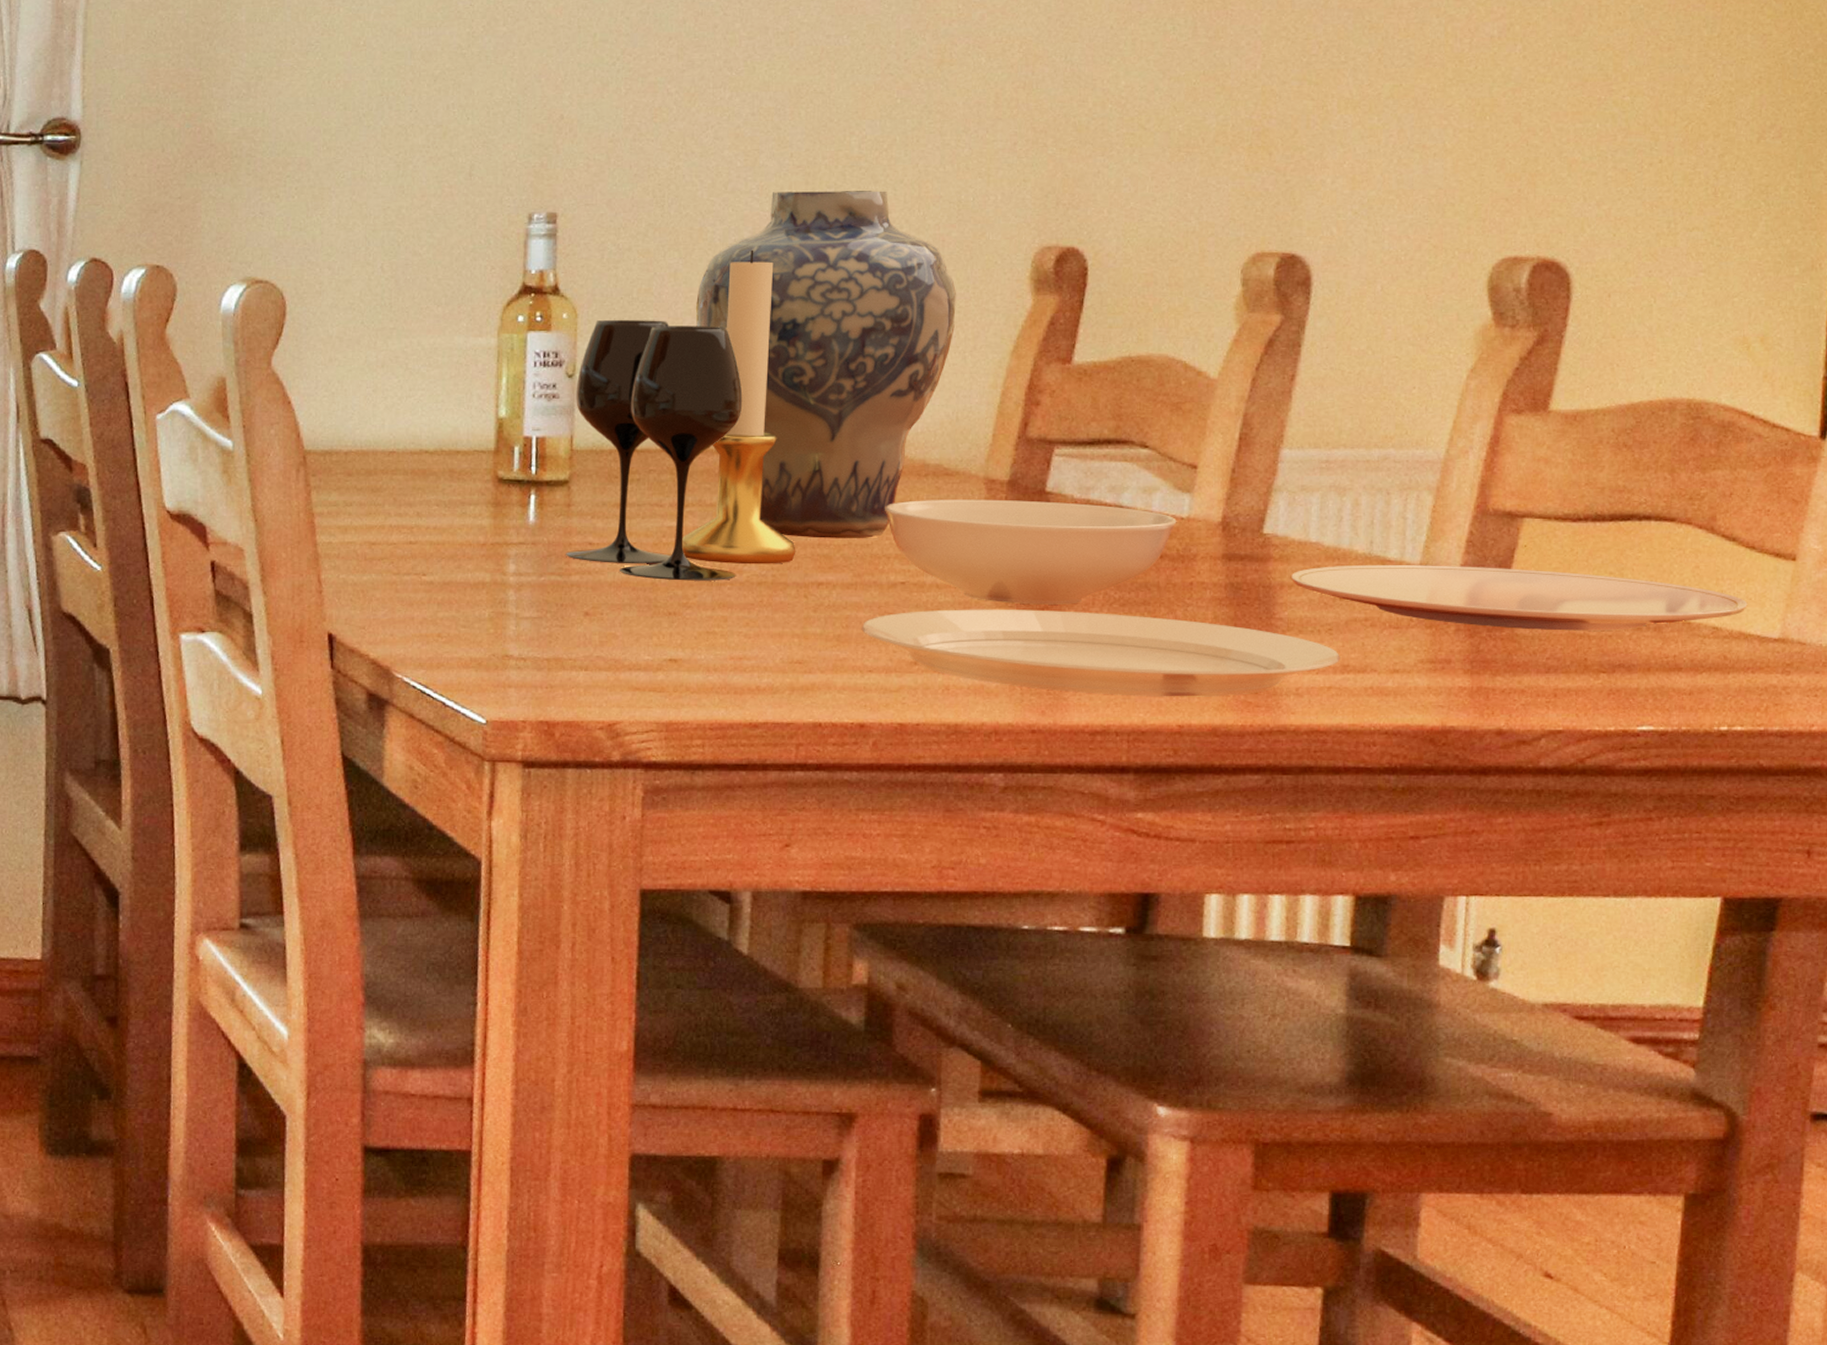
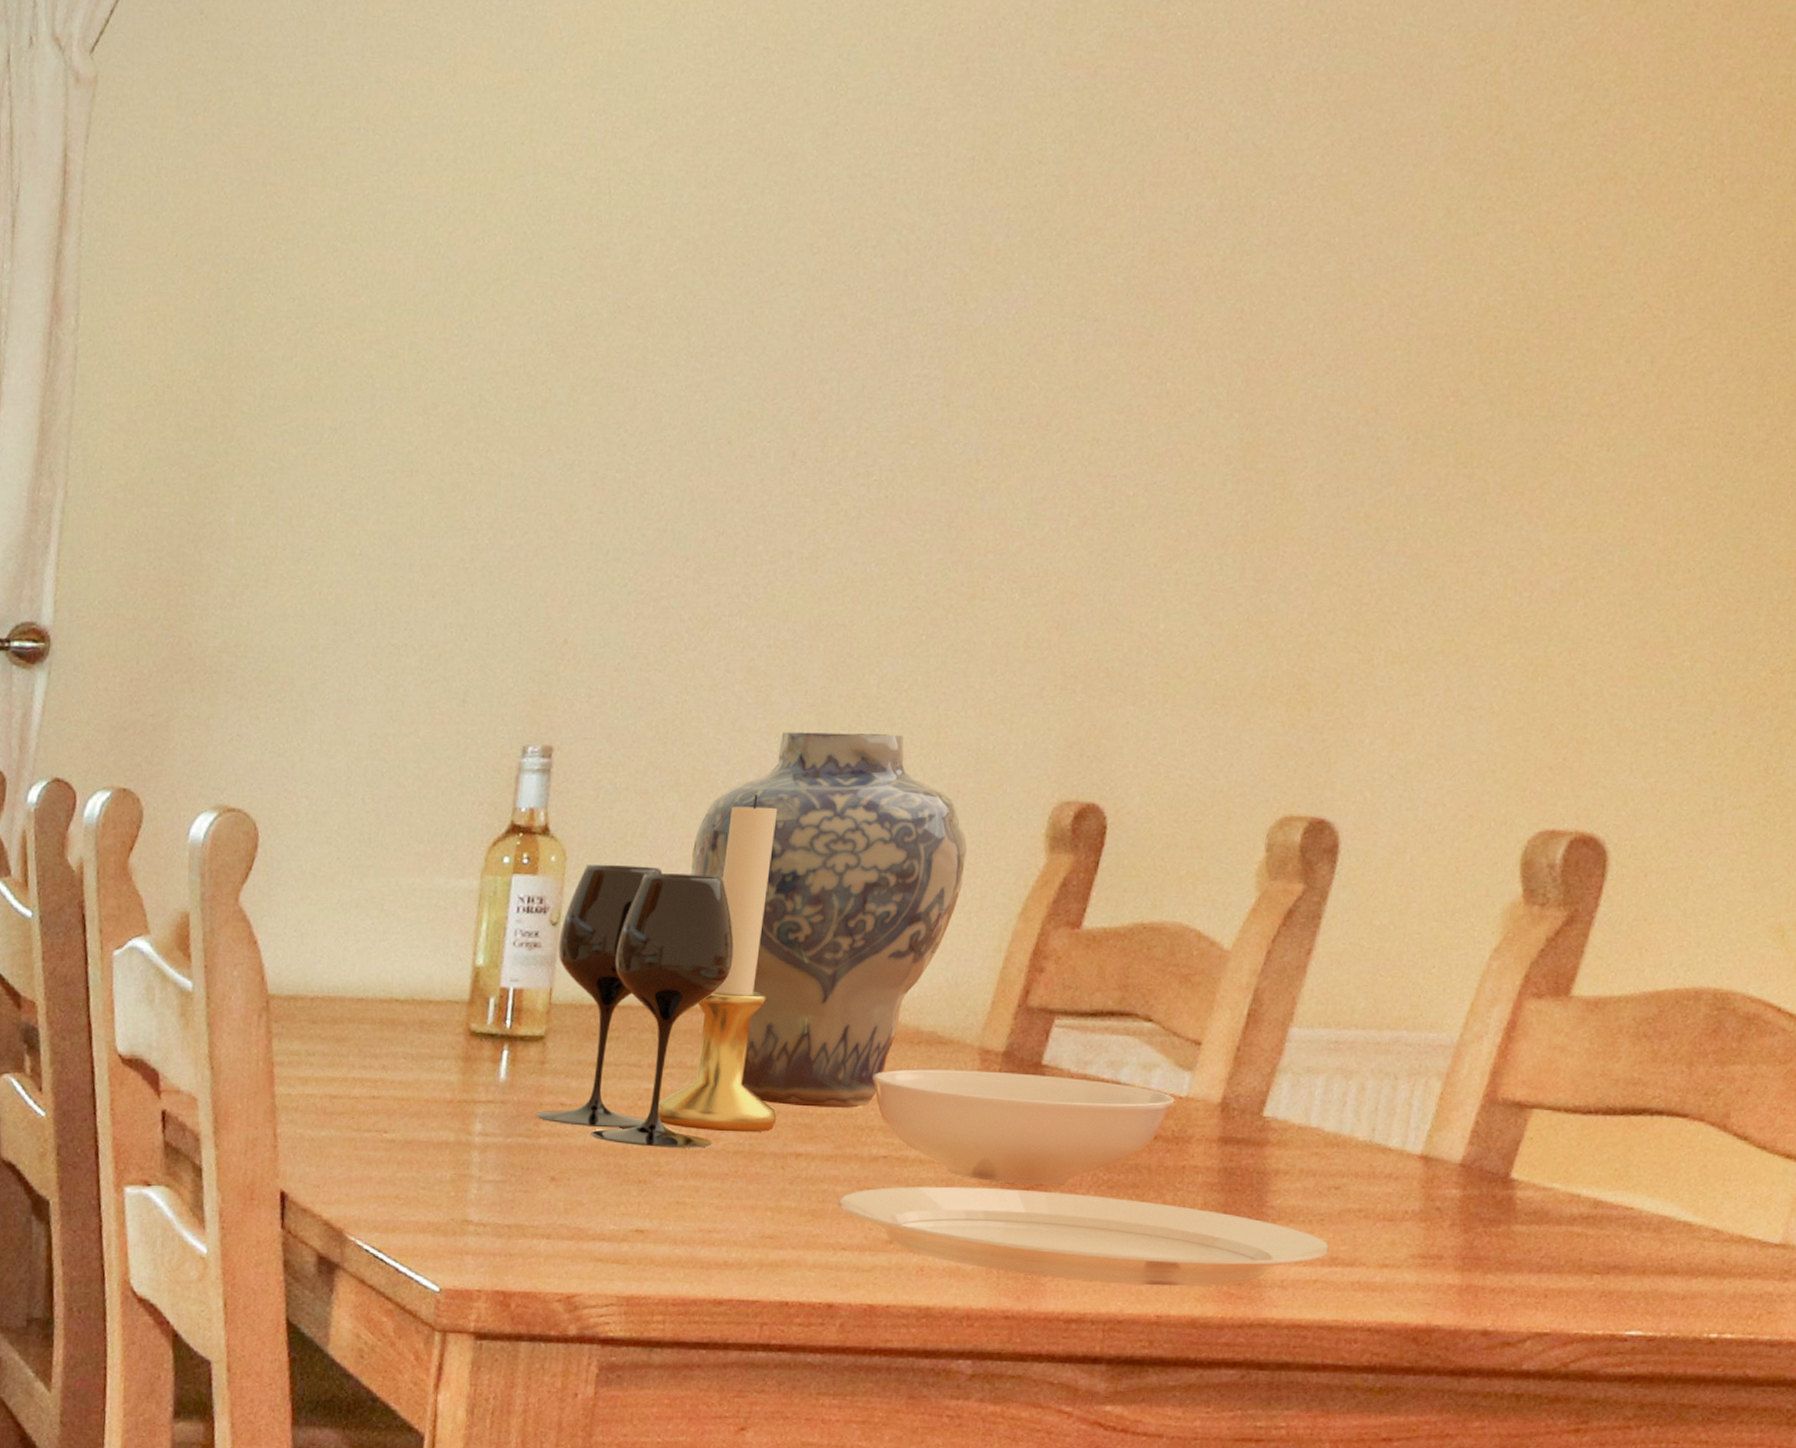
plate: present [1290,564,1748,631] -> none [1286,1152,1752,1230]

